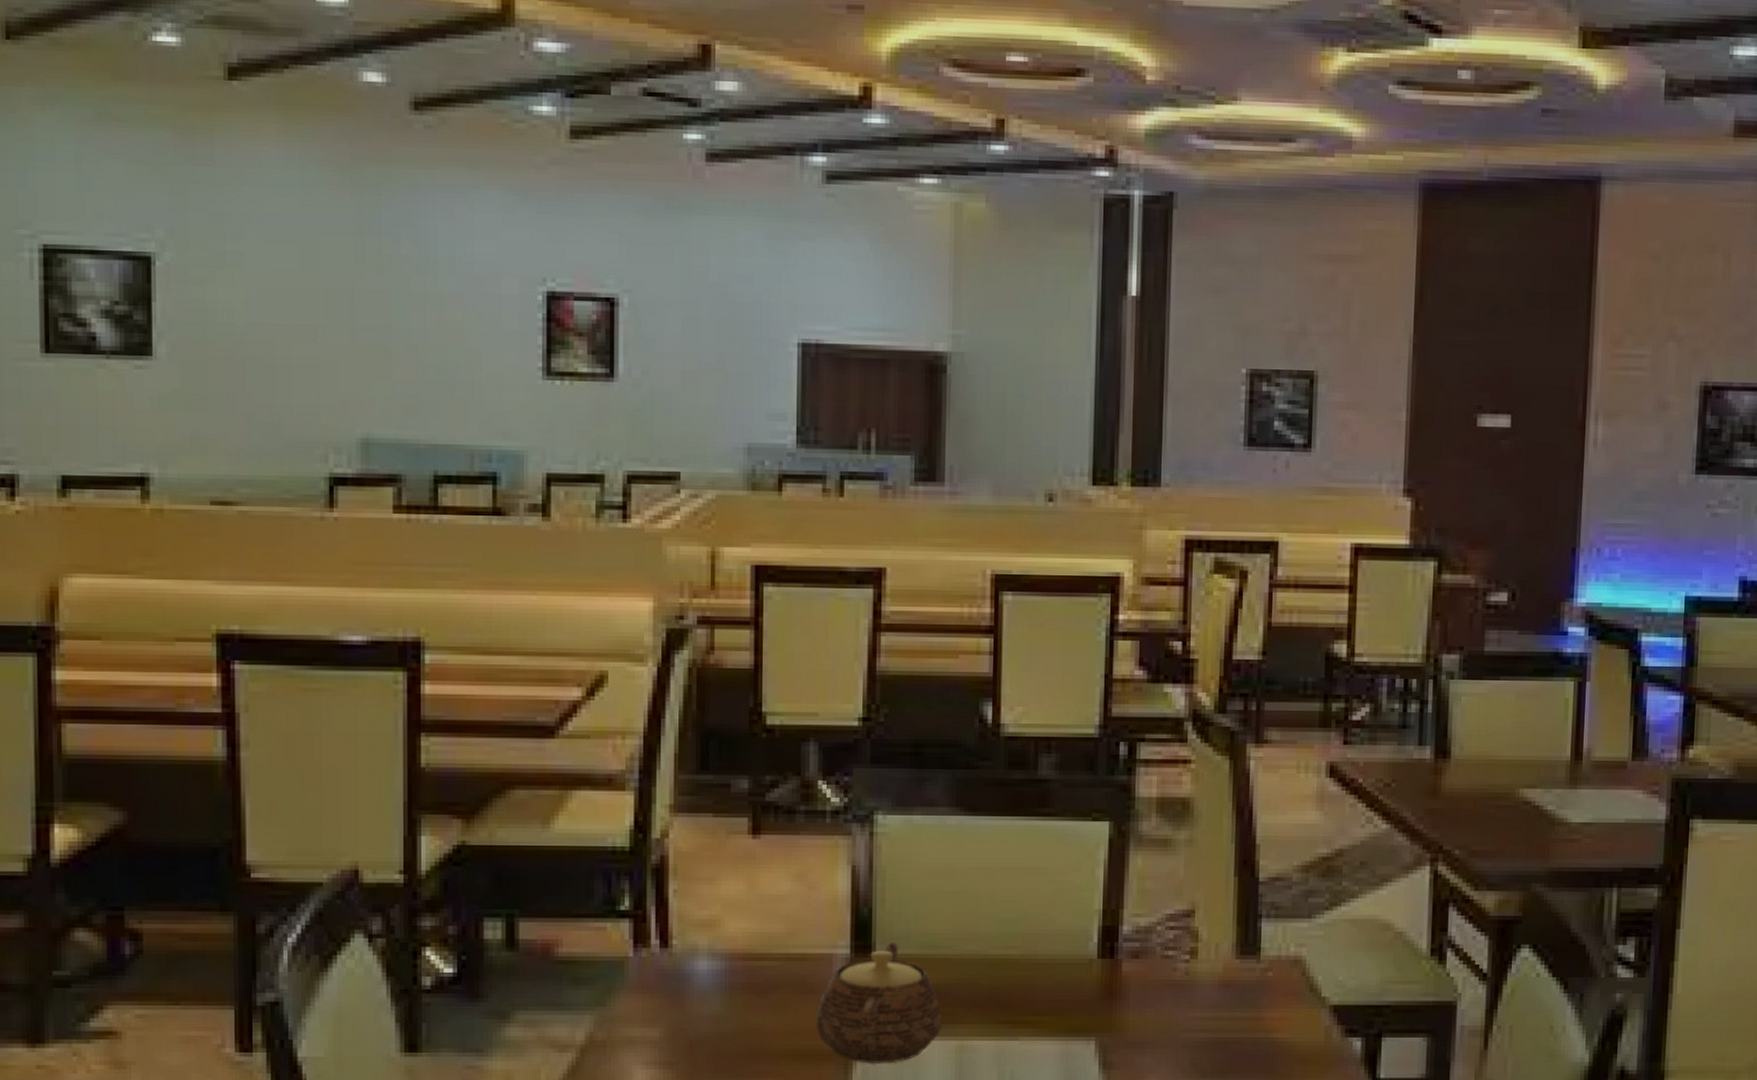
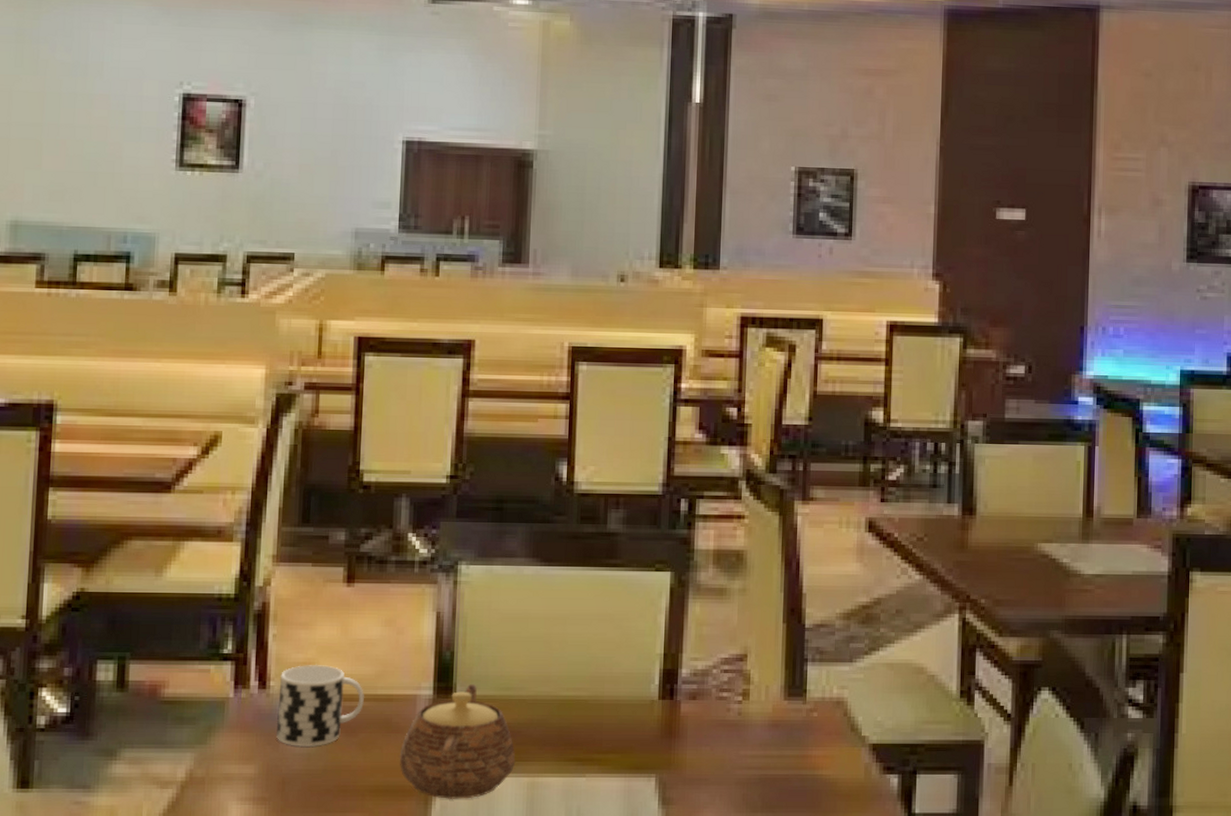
cup: none [680,921,775,1008] -> present [276,664,364,746]

